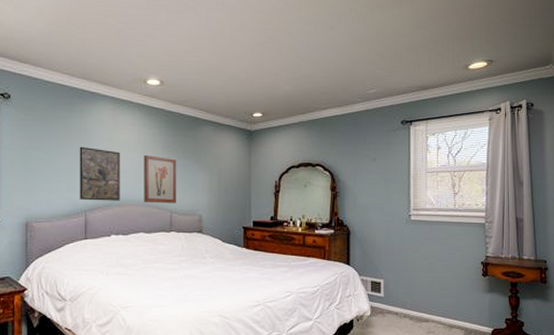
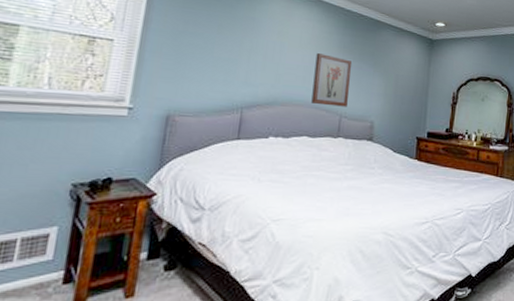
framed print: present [79,146,120,201] -> none [237,36,290,100]

